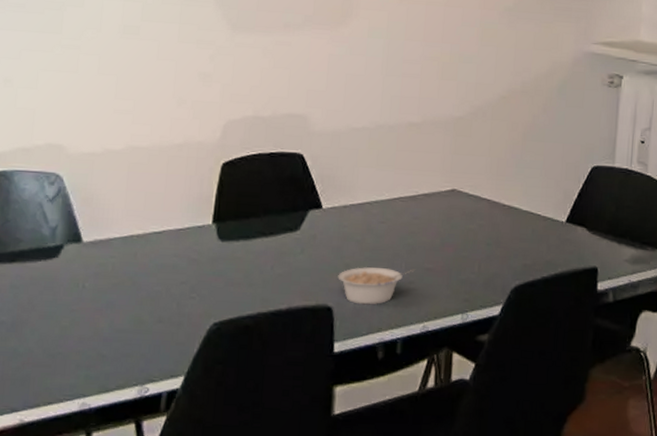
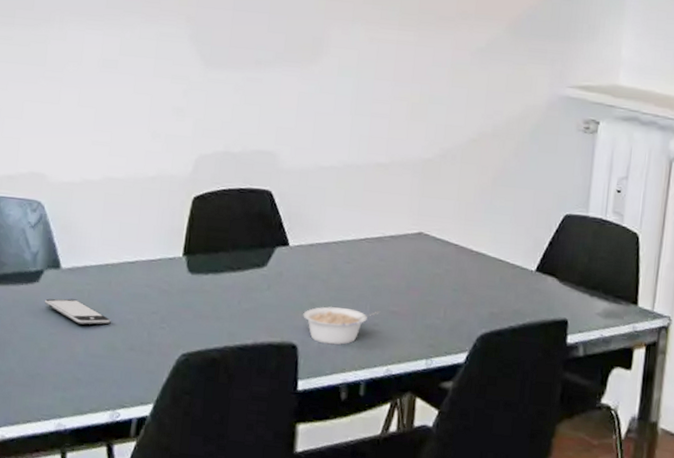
smartphone: none [64,273,137,299] -> present [44,298,111,325]

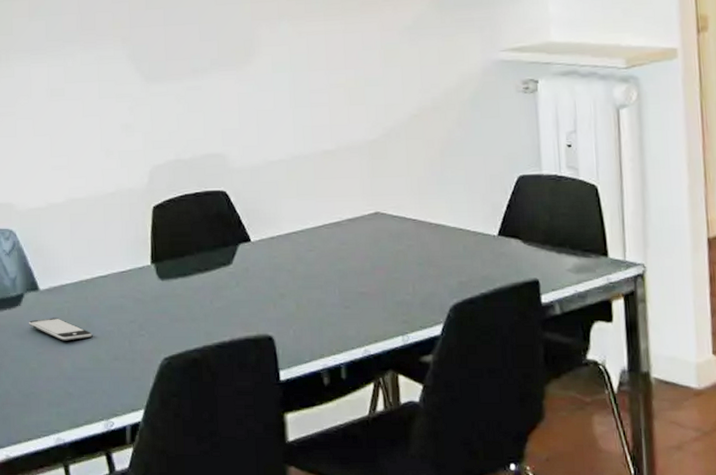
legume: present [303,306,381,345] -> none [274,294,350,332]

